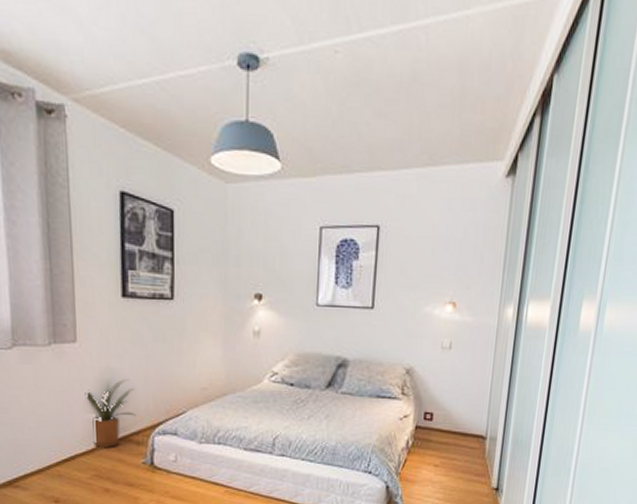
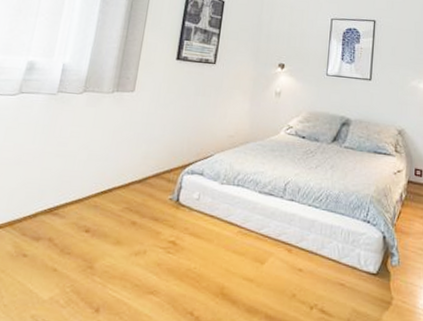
house plant: present [85,379,136,449] -> none [130,124,173,184]

